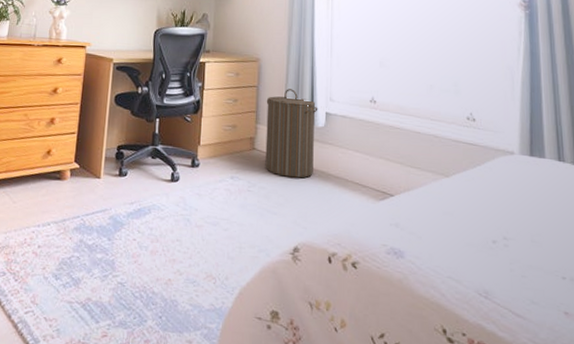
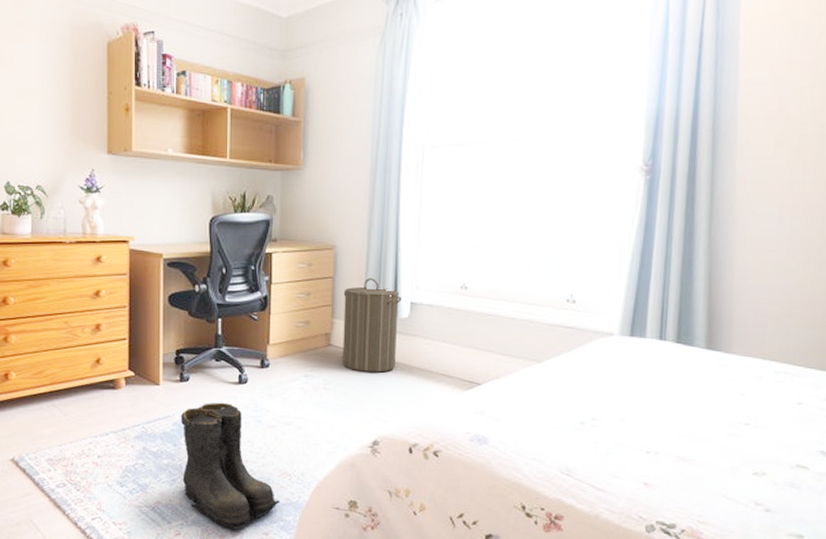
boots: none [113,198,205,336] -> present [180,402,281,530]

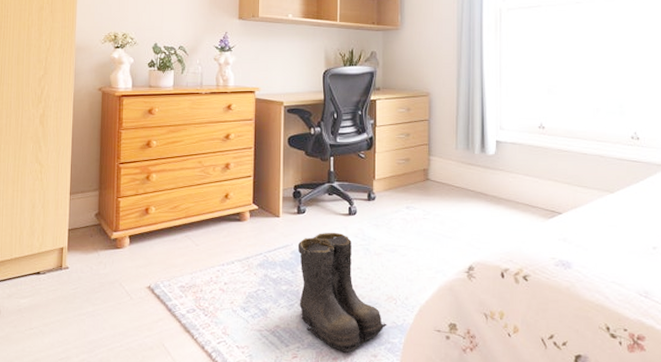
laundry hamper: present [342,278,402,373] -> none [438,120,489,204]

